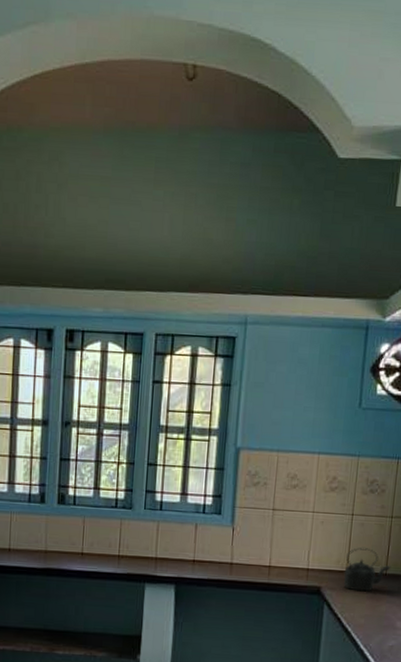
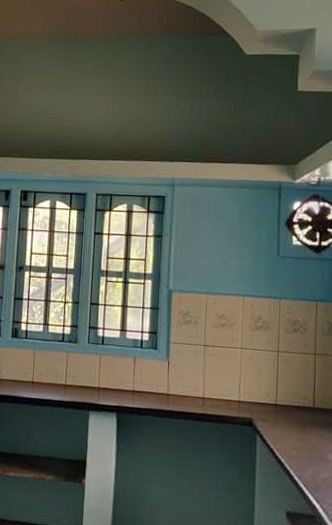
kettle: present [343,547,391,592] -> none [273,382,318,425]

